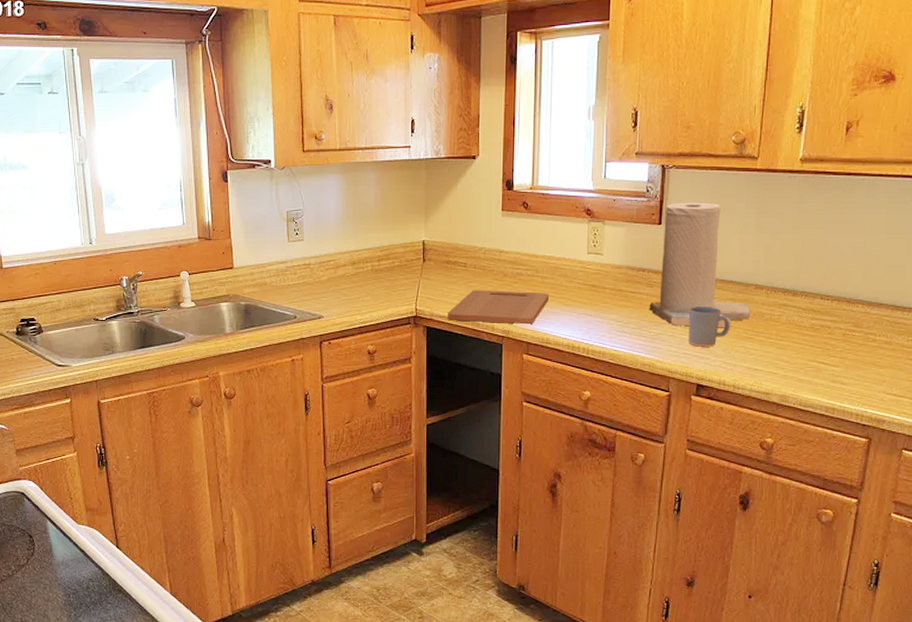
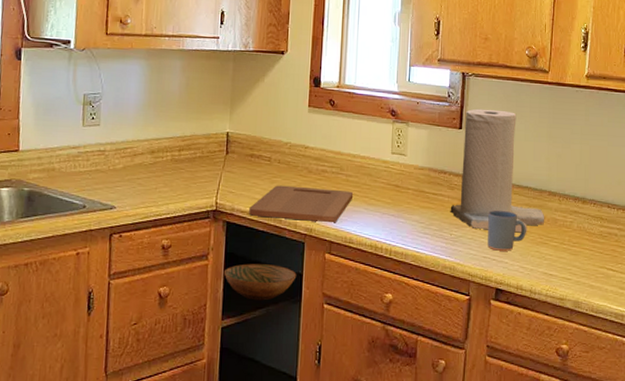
bowl: none [426,365,496,400] -> present [223,263,297,301]

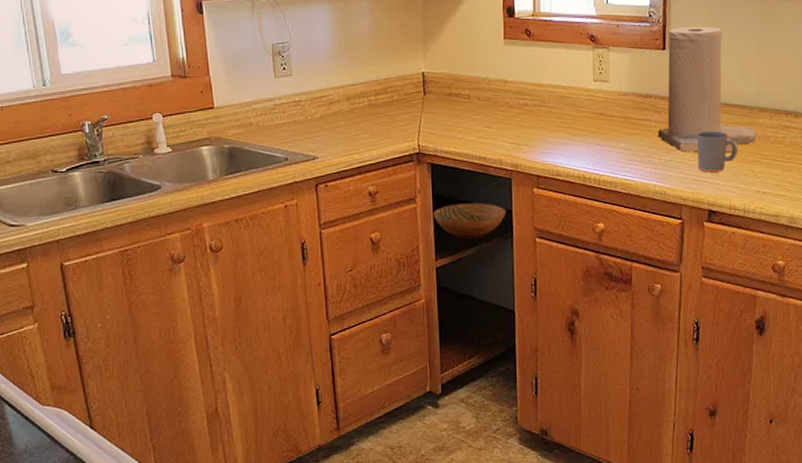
cutting board: present [249,185,354,223] -> none [453,122,558,157]

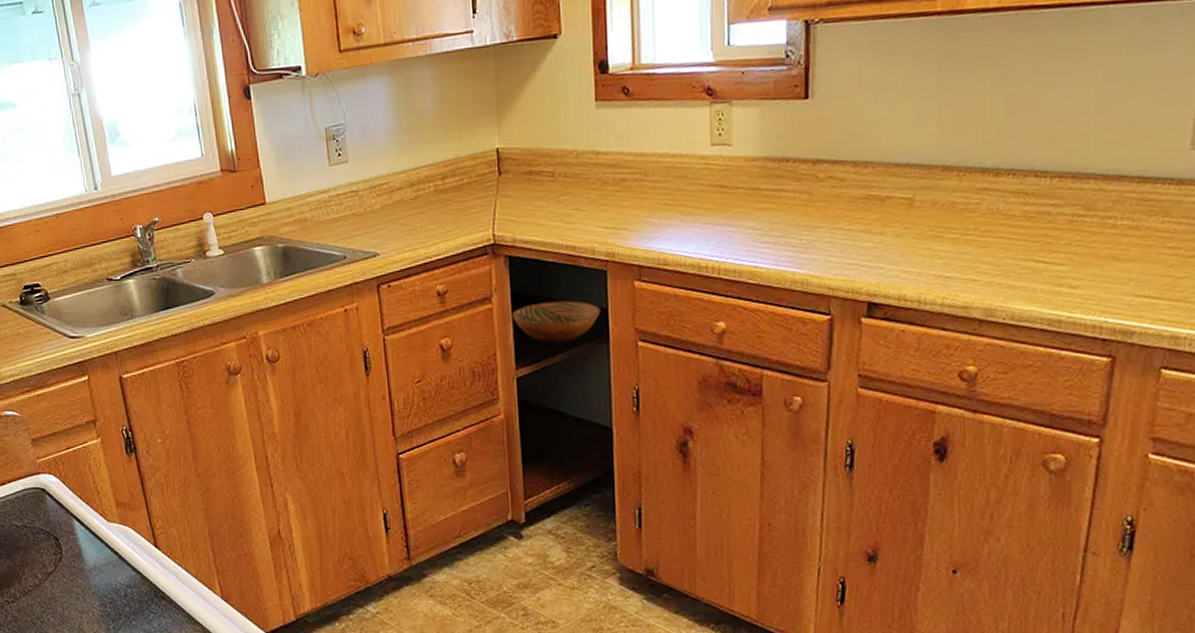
paper towel: present [658,26,755,153] -> none [797,63,936,228]
mug: present [697,130,737,172] -> none [853,199,909,254]

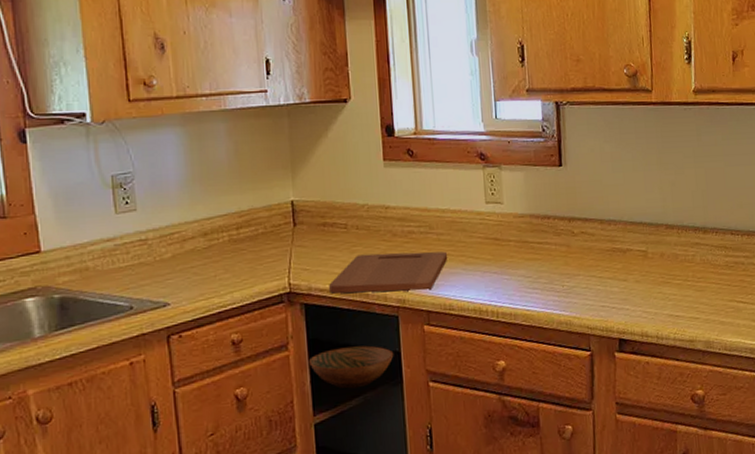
cutting board: none [534,200,665,246] -> present [329,251,448,294]

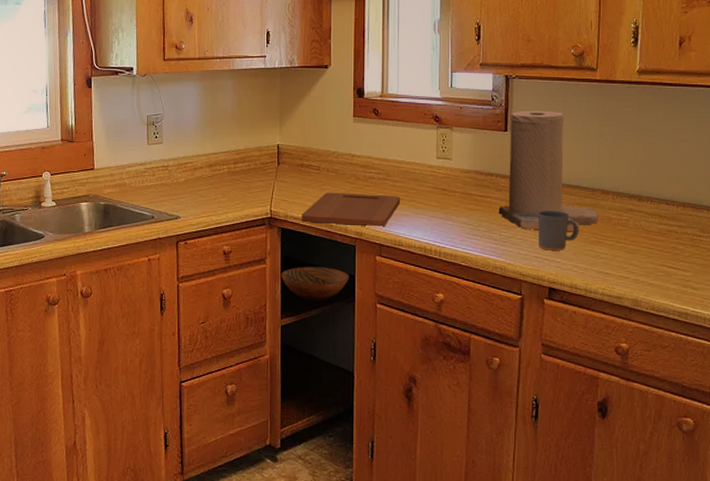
paper towel: none [559,139,664,276] -> present [498,110,597,232]
mug: none [602,251,646,297] -> present [538,210,579,251]

